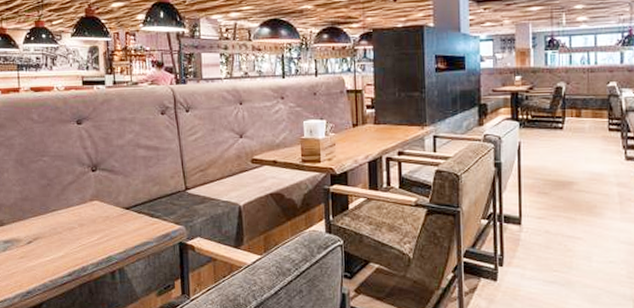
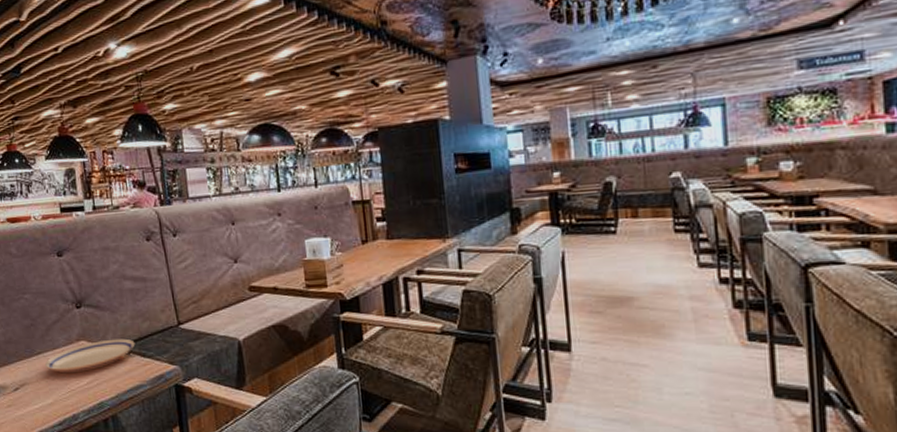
plate: none [59,200,145,230] -> present [45,338,135,374]

